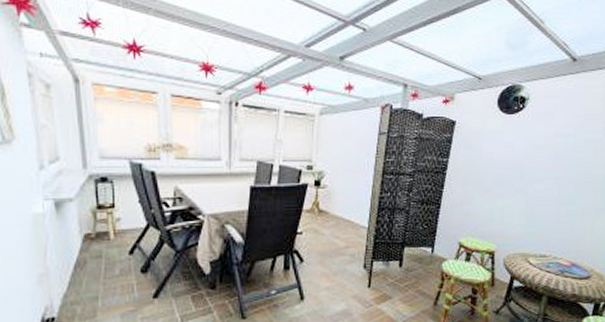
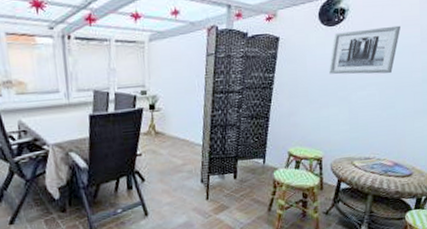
wall art: none [506,119,582,168] -> present [329,25,400,75]

